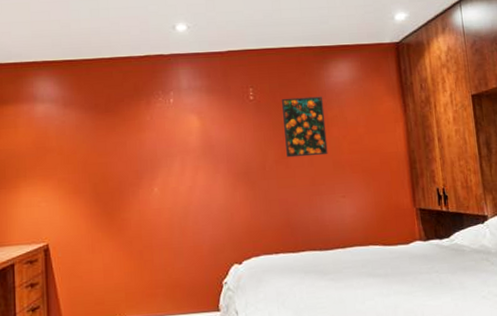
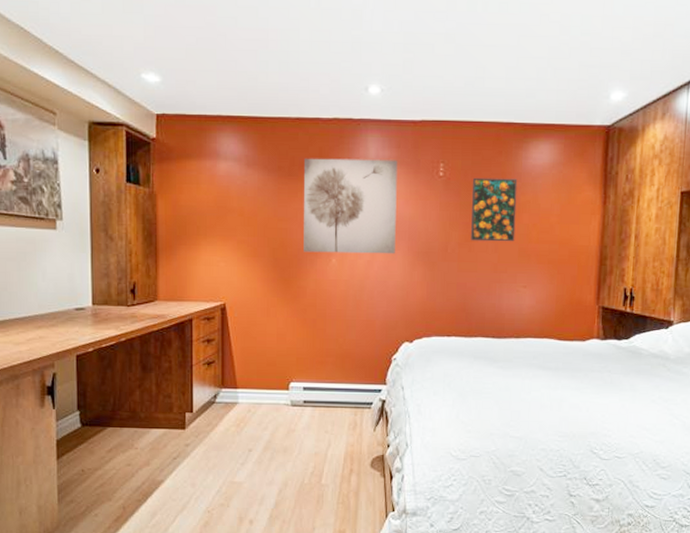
wall art: none [119,89,216,184] -> present [303,158,398,254]

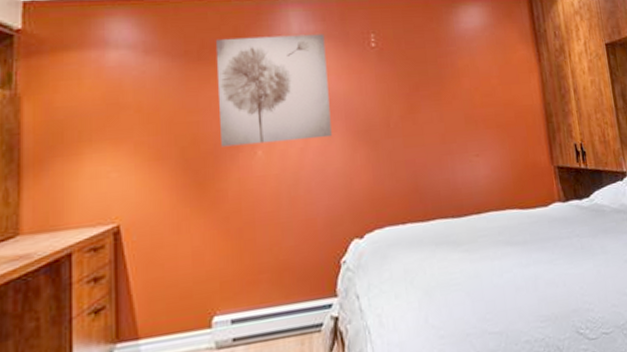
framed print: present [471,177,518,242] -> none [406,43,459,113]

